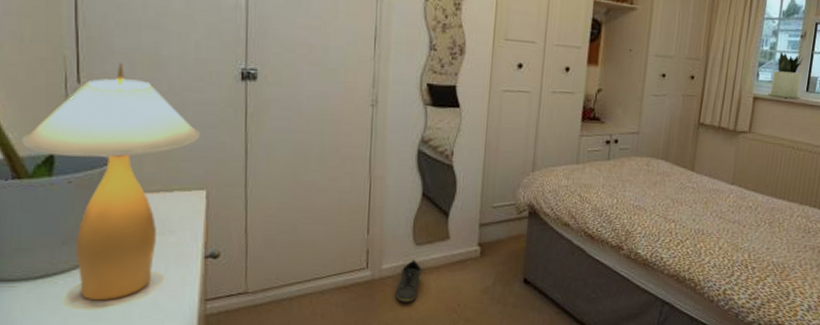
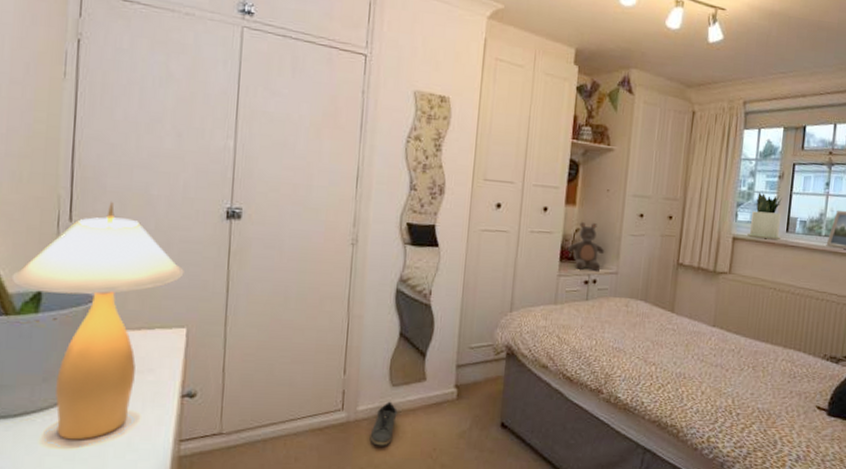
teddy bear: none [590,82,627,131] -> present [568,222,605,271]

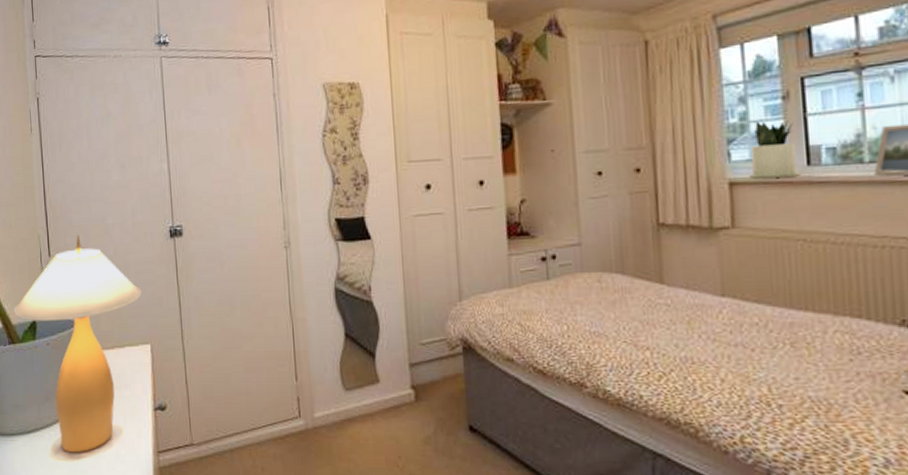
shoe: present [369,401,397,446] -> none [330,407,355,455]
teddy bear: present [568,222,605,271] -> none [515,190,561,245]

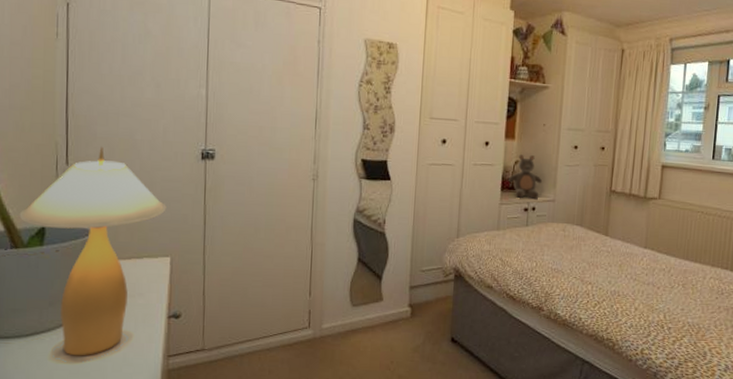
teddy bear: none [515,190,561,245] -> present [509,155,543,199]
planter: present [748,118,802,180] -> none [674,122,708,167]

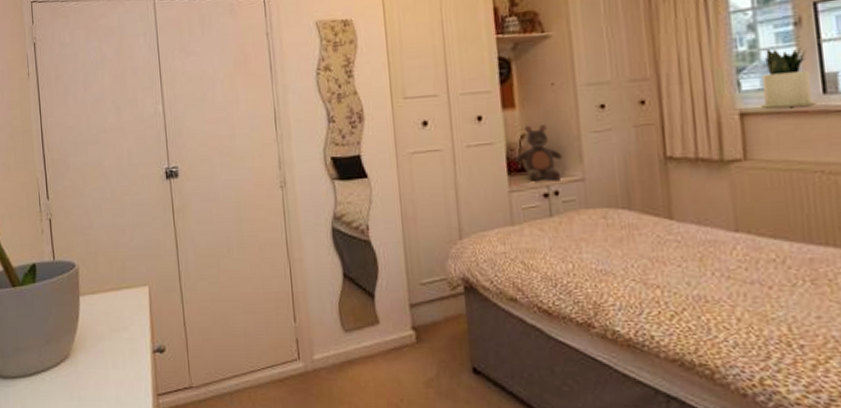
table lamp: present [19,146,167,356] -> none [13,177,139,396]
planter: none [674,122,708,167] -> present [760,45,818,110]

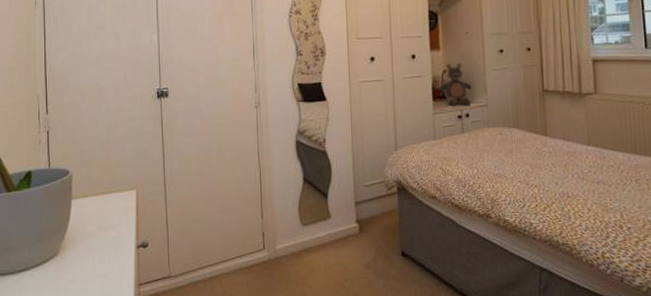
planter: present [760,45,818,110] -> none [605,14,642,58]

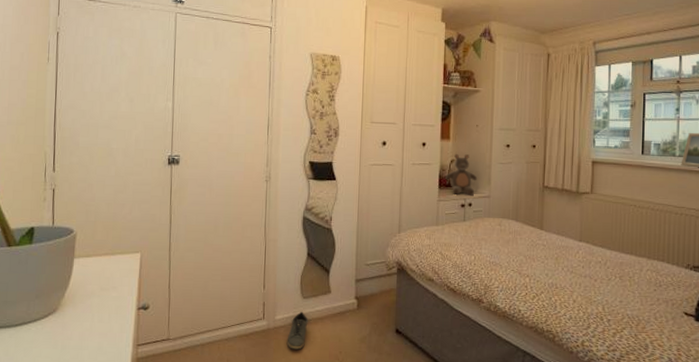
shoe: none [289,239,310,280] -> present [286,311,308,350]

